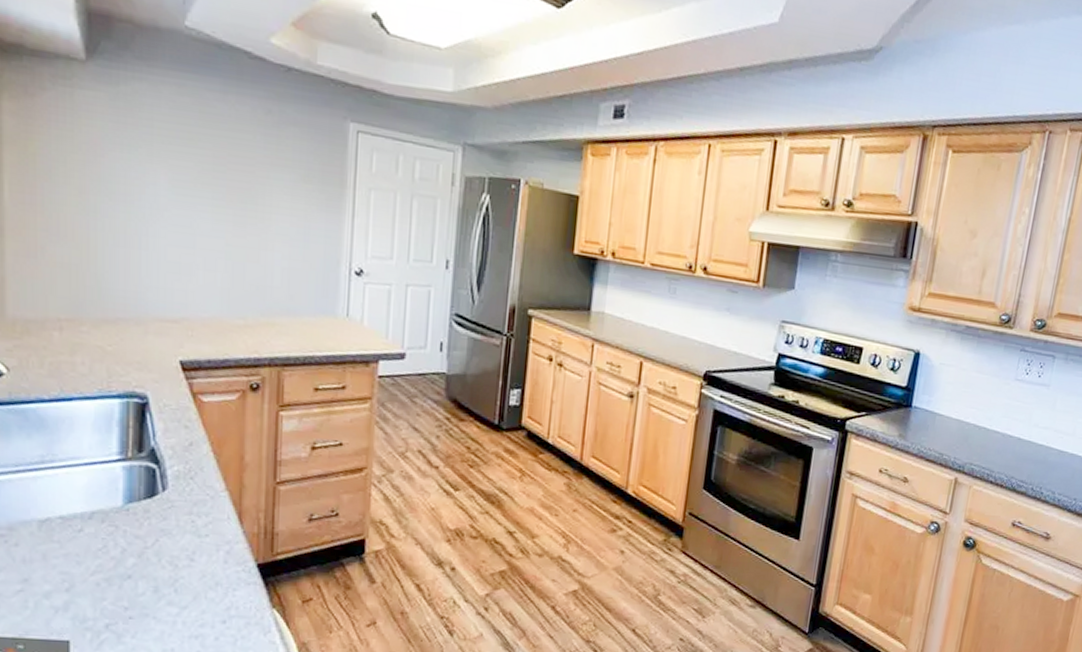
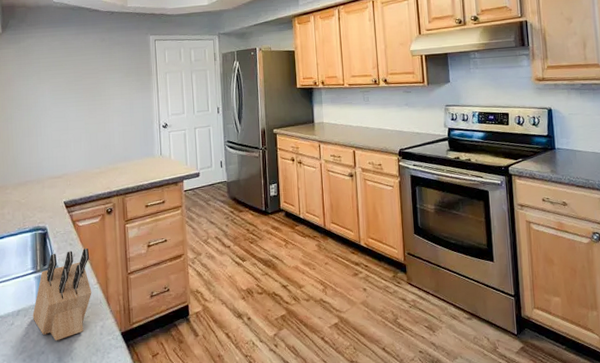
knife block: none [115,435,216,564] -> present [32,248,92,341]

